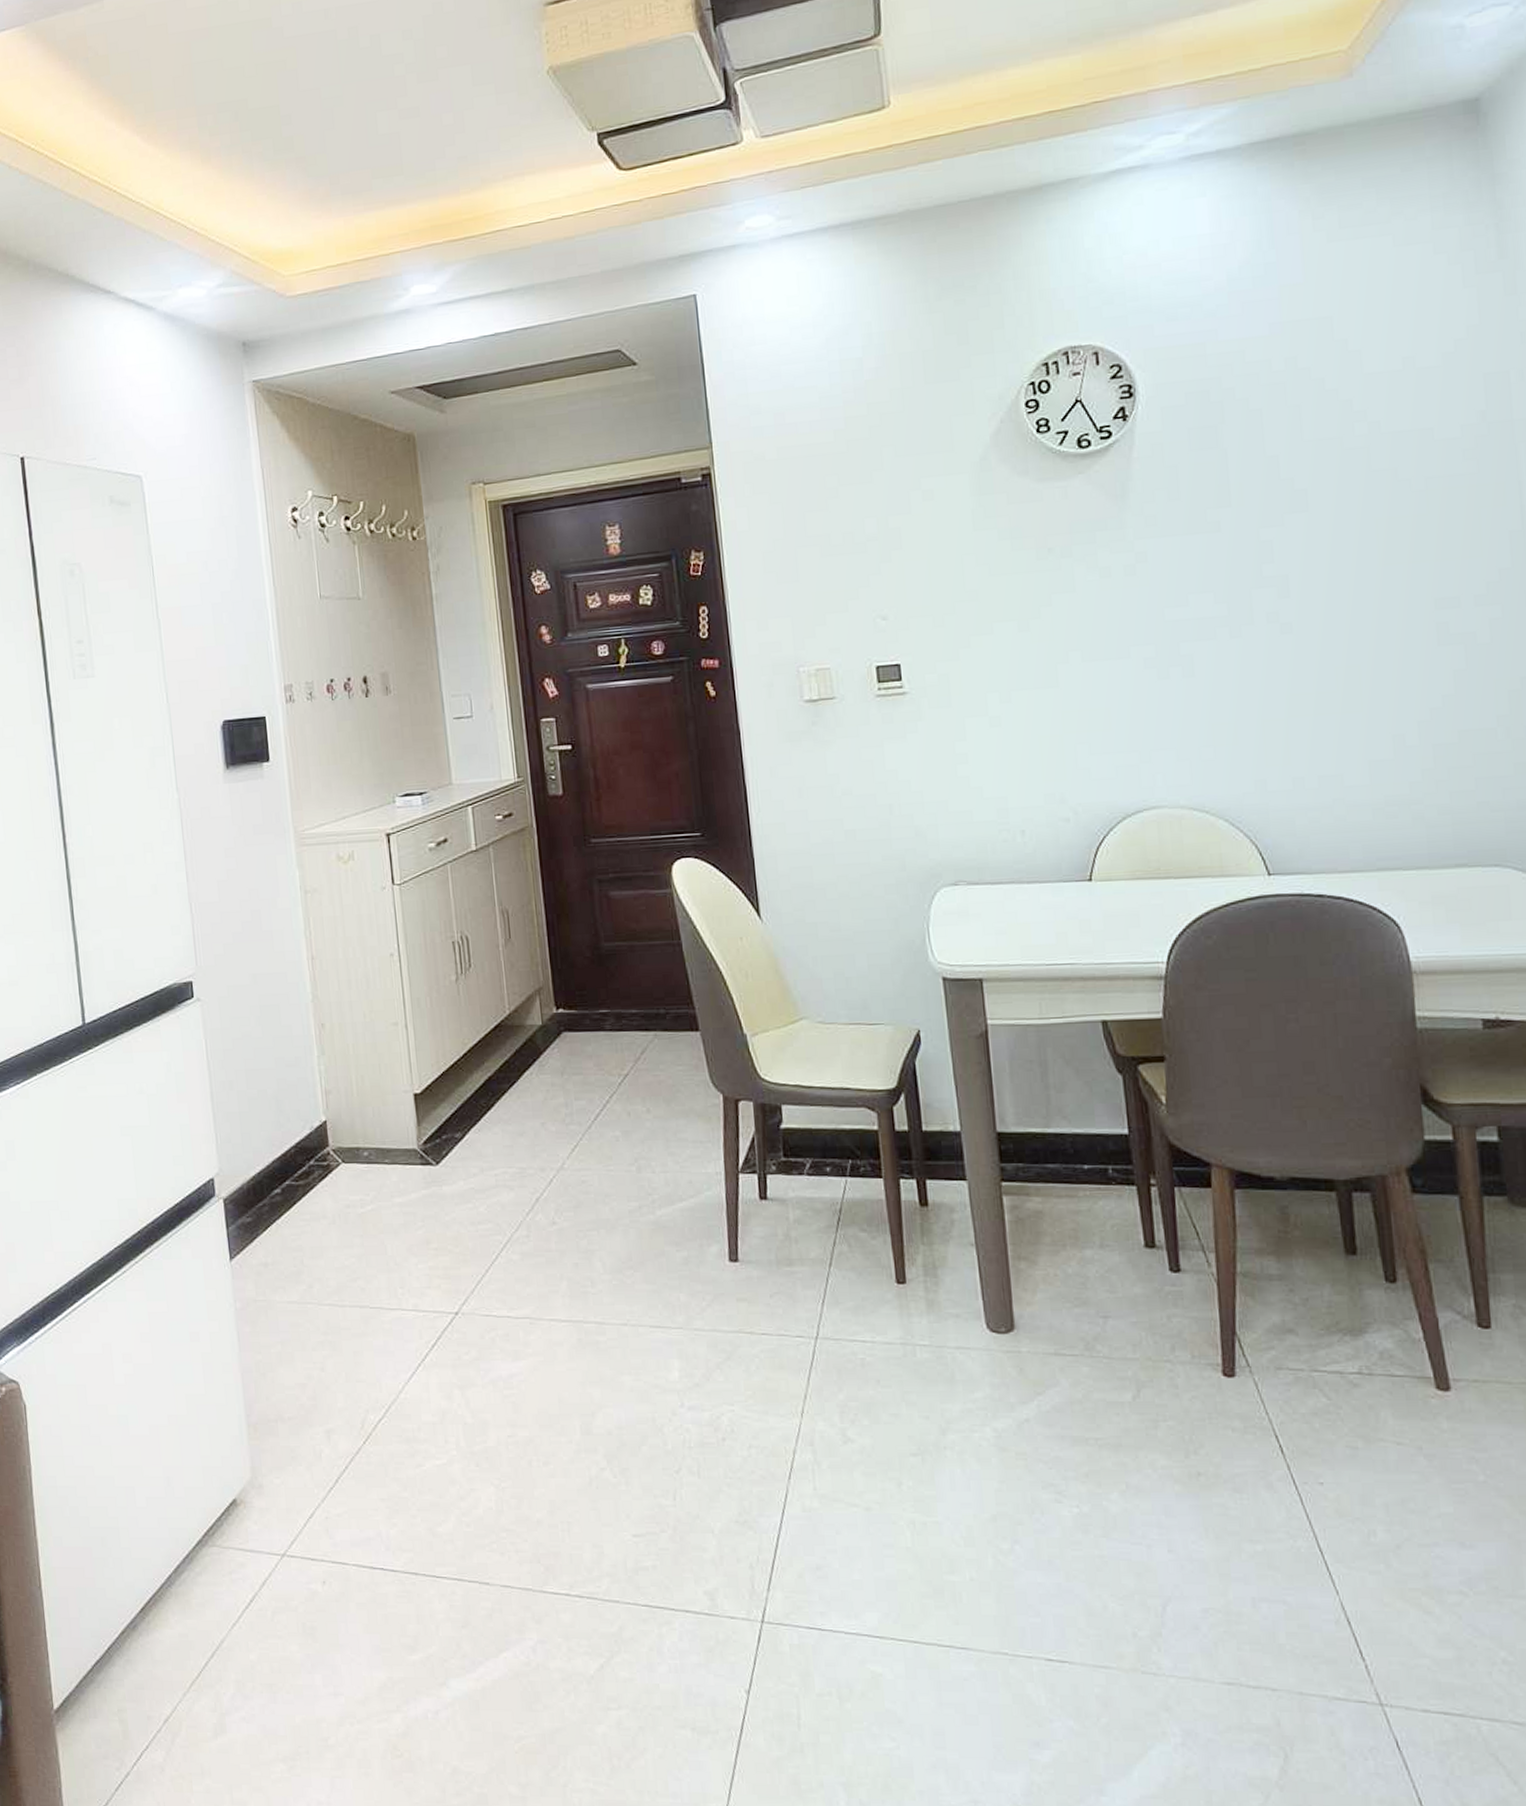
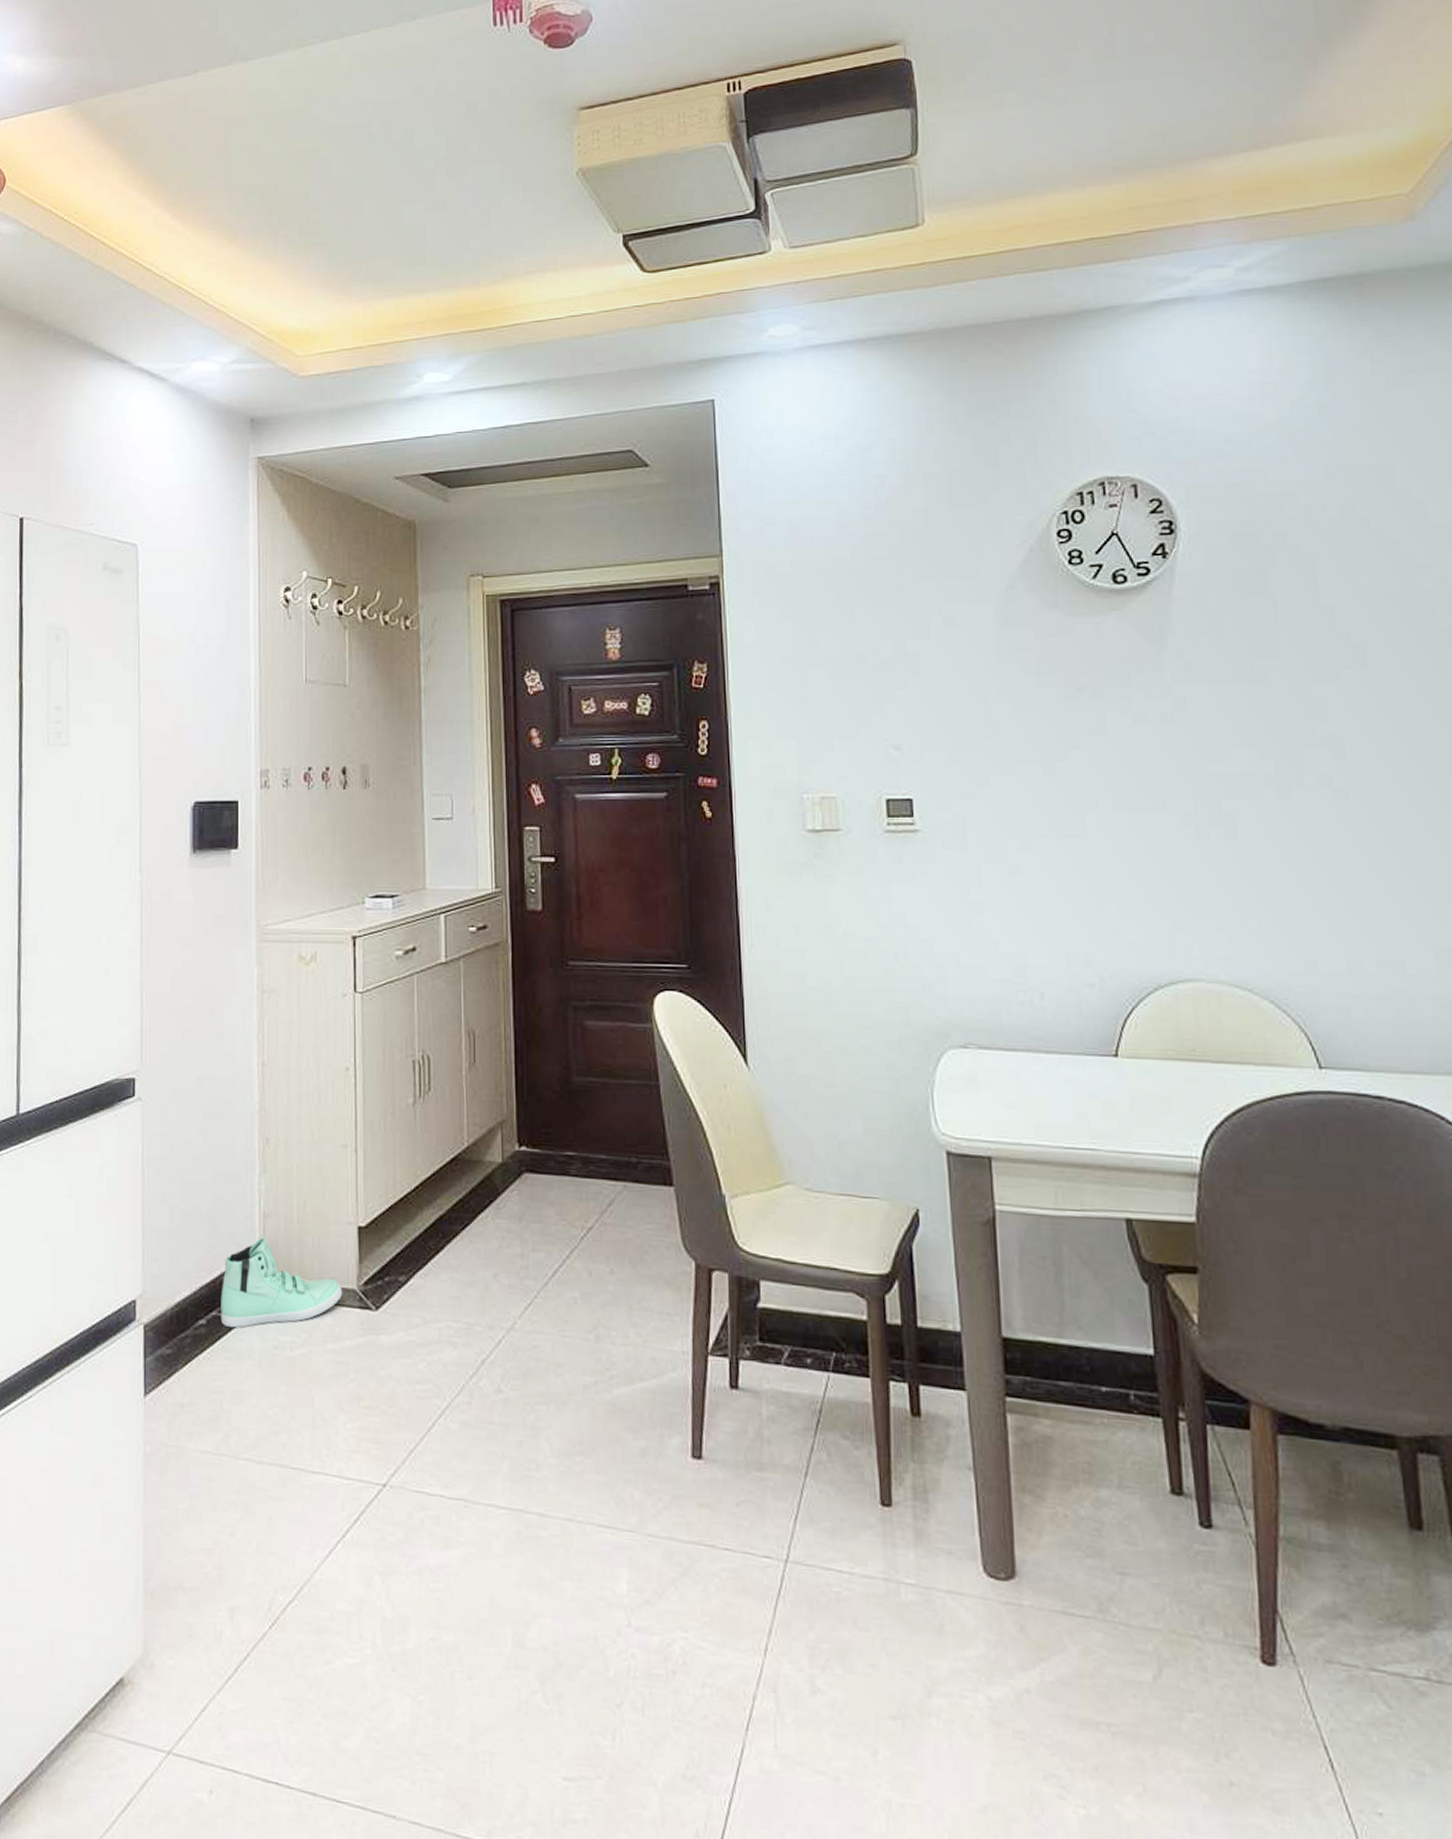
sneaker: none [292,1112,405,1194] -> present [220,1238,343,1329]

